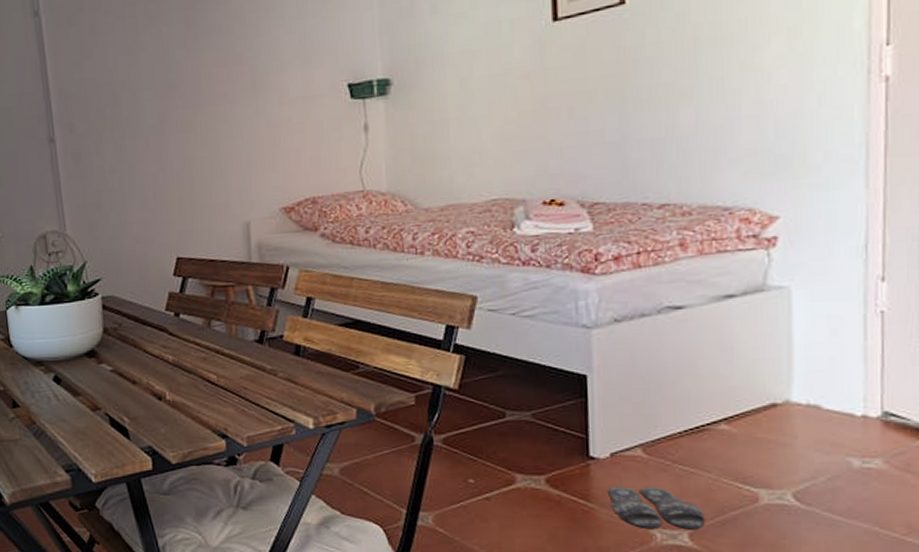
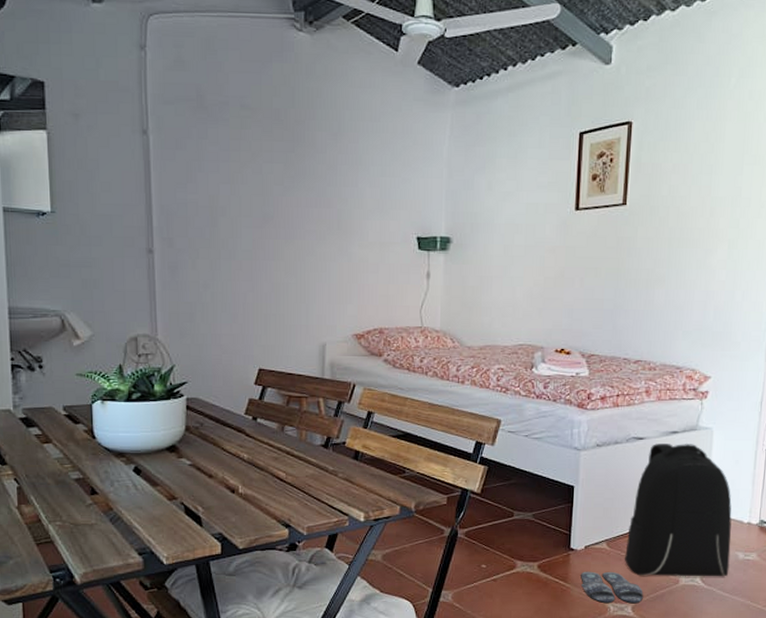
backpack: none [671,310,839,493] -> present [625,444,732,577]

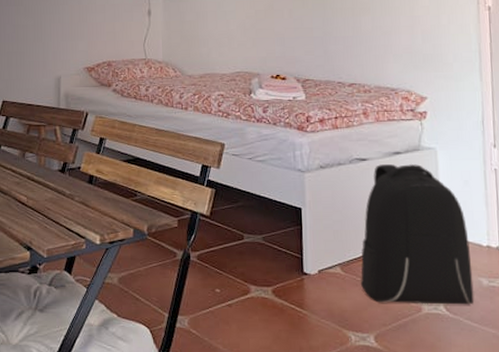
slippers: present [580,571,643,604] -> none [317,297,385,333]

